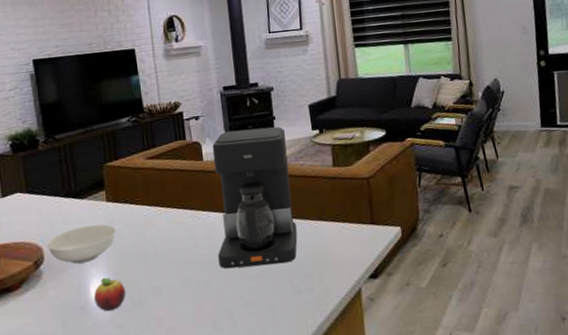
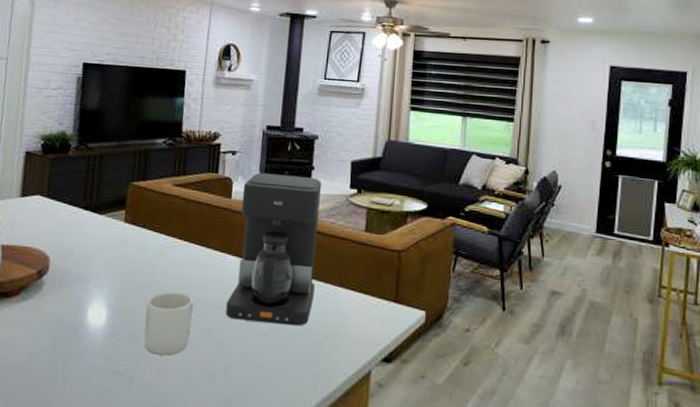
bowl: present [46,224,116,264] -> none [54,243,128,282]
fruit: present [94,277,126,311] -> none [89,302,124,339]
mug: none [143,254,190,315] -> present [144,291,194,356]

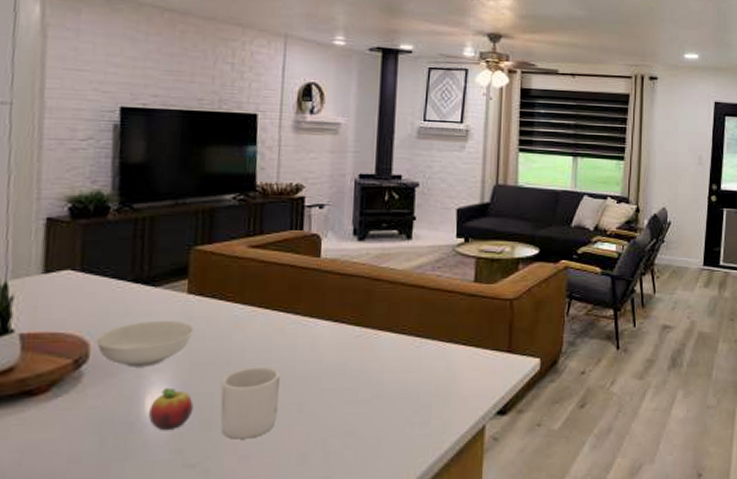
bowl: none [54,243,128,282] -> present [95,320,194,367]
fruit: none [89,302,124,339] -> present [149,387,194,430]
coffee maker: present [226,173,321,326] -> none [319,227,424,390]

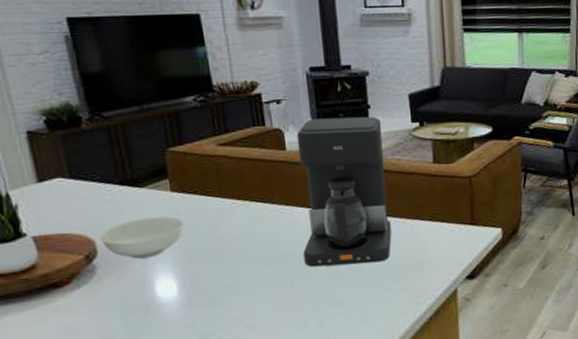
fruit: present [149,387,194,430] -> none [160,273,199,309]
mug: present [220,367,281,439] -> none [217,251,272,313]
coffee maker: none [319,227,424,390] -> present [296,116,392,267]

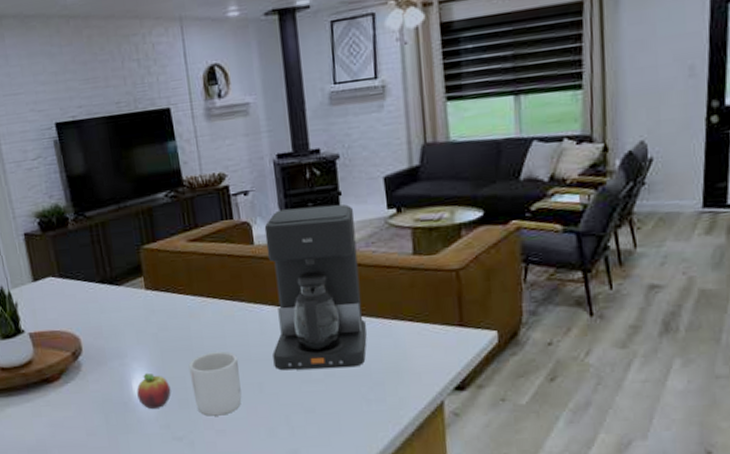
bowl: present [99,216,184,259] -> none [83,314,158,357]
fruit: none [160,273,199,309] -> present [137,373,171,409]
mug: none [217,251,272,313] -> present [188,351,242,416]

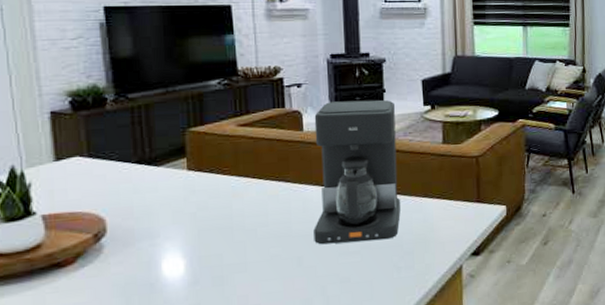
fruit: present [137,373,171,409] -> none [167,252,205,288]
mug: present [188,351,242,416] -> none [227,228,280,292]

